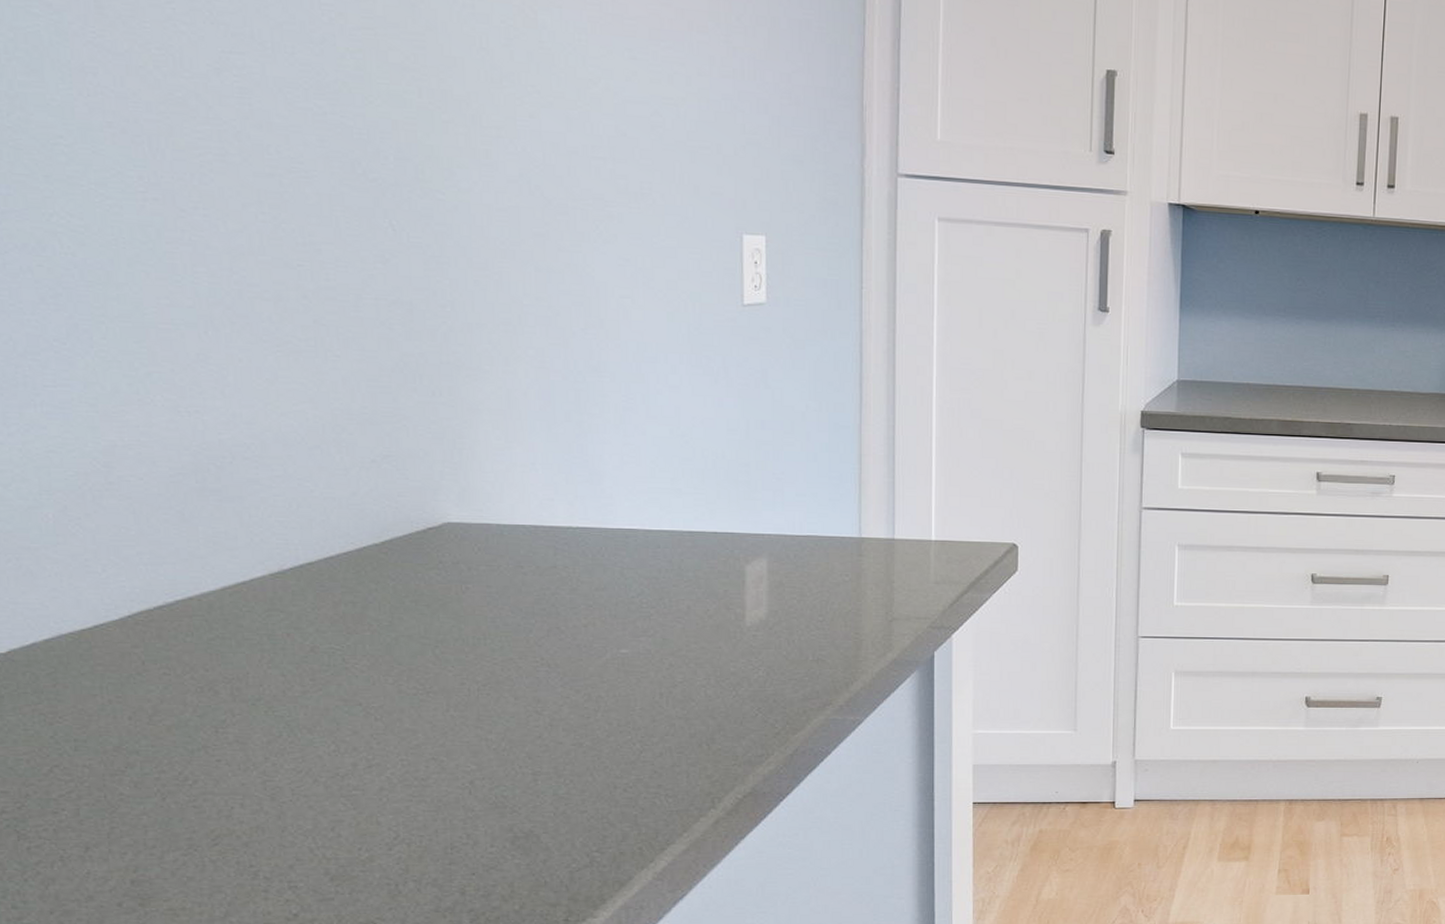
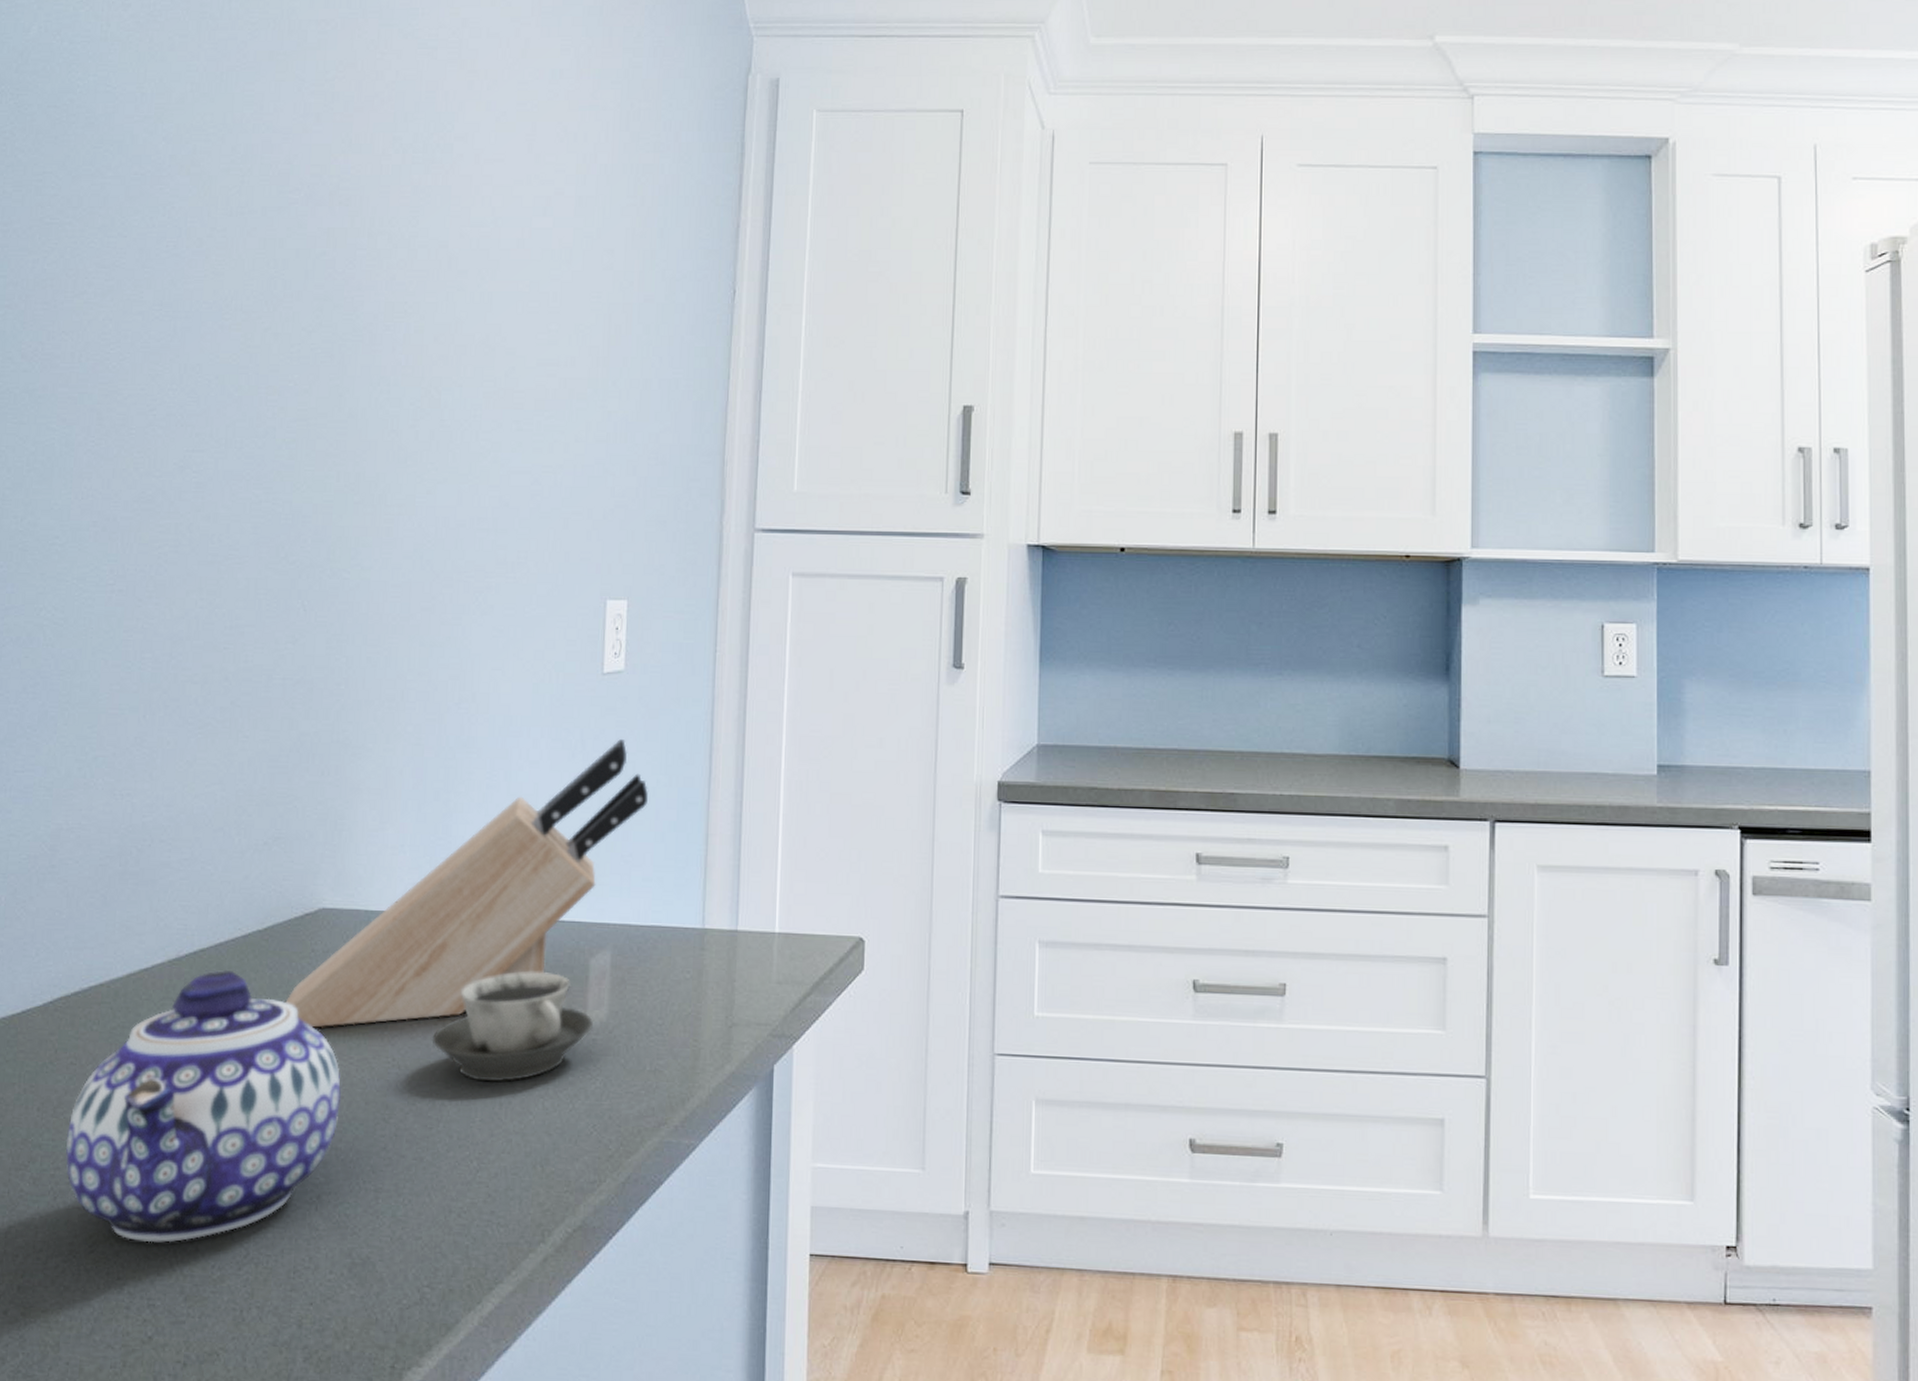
teapot: none [168,581,487,833] -> present [65,969,341,1243]
knife block: none [414,367,797,633] -> present [285,739,648,1028]
cup: none [582,577,752,675] -> present [432,971,593,1082]

